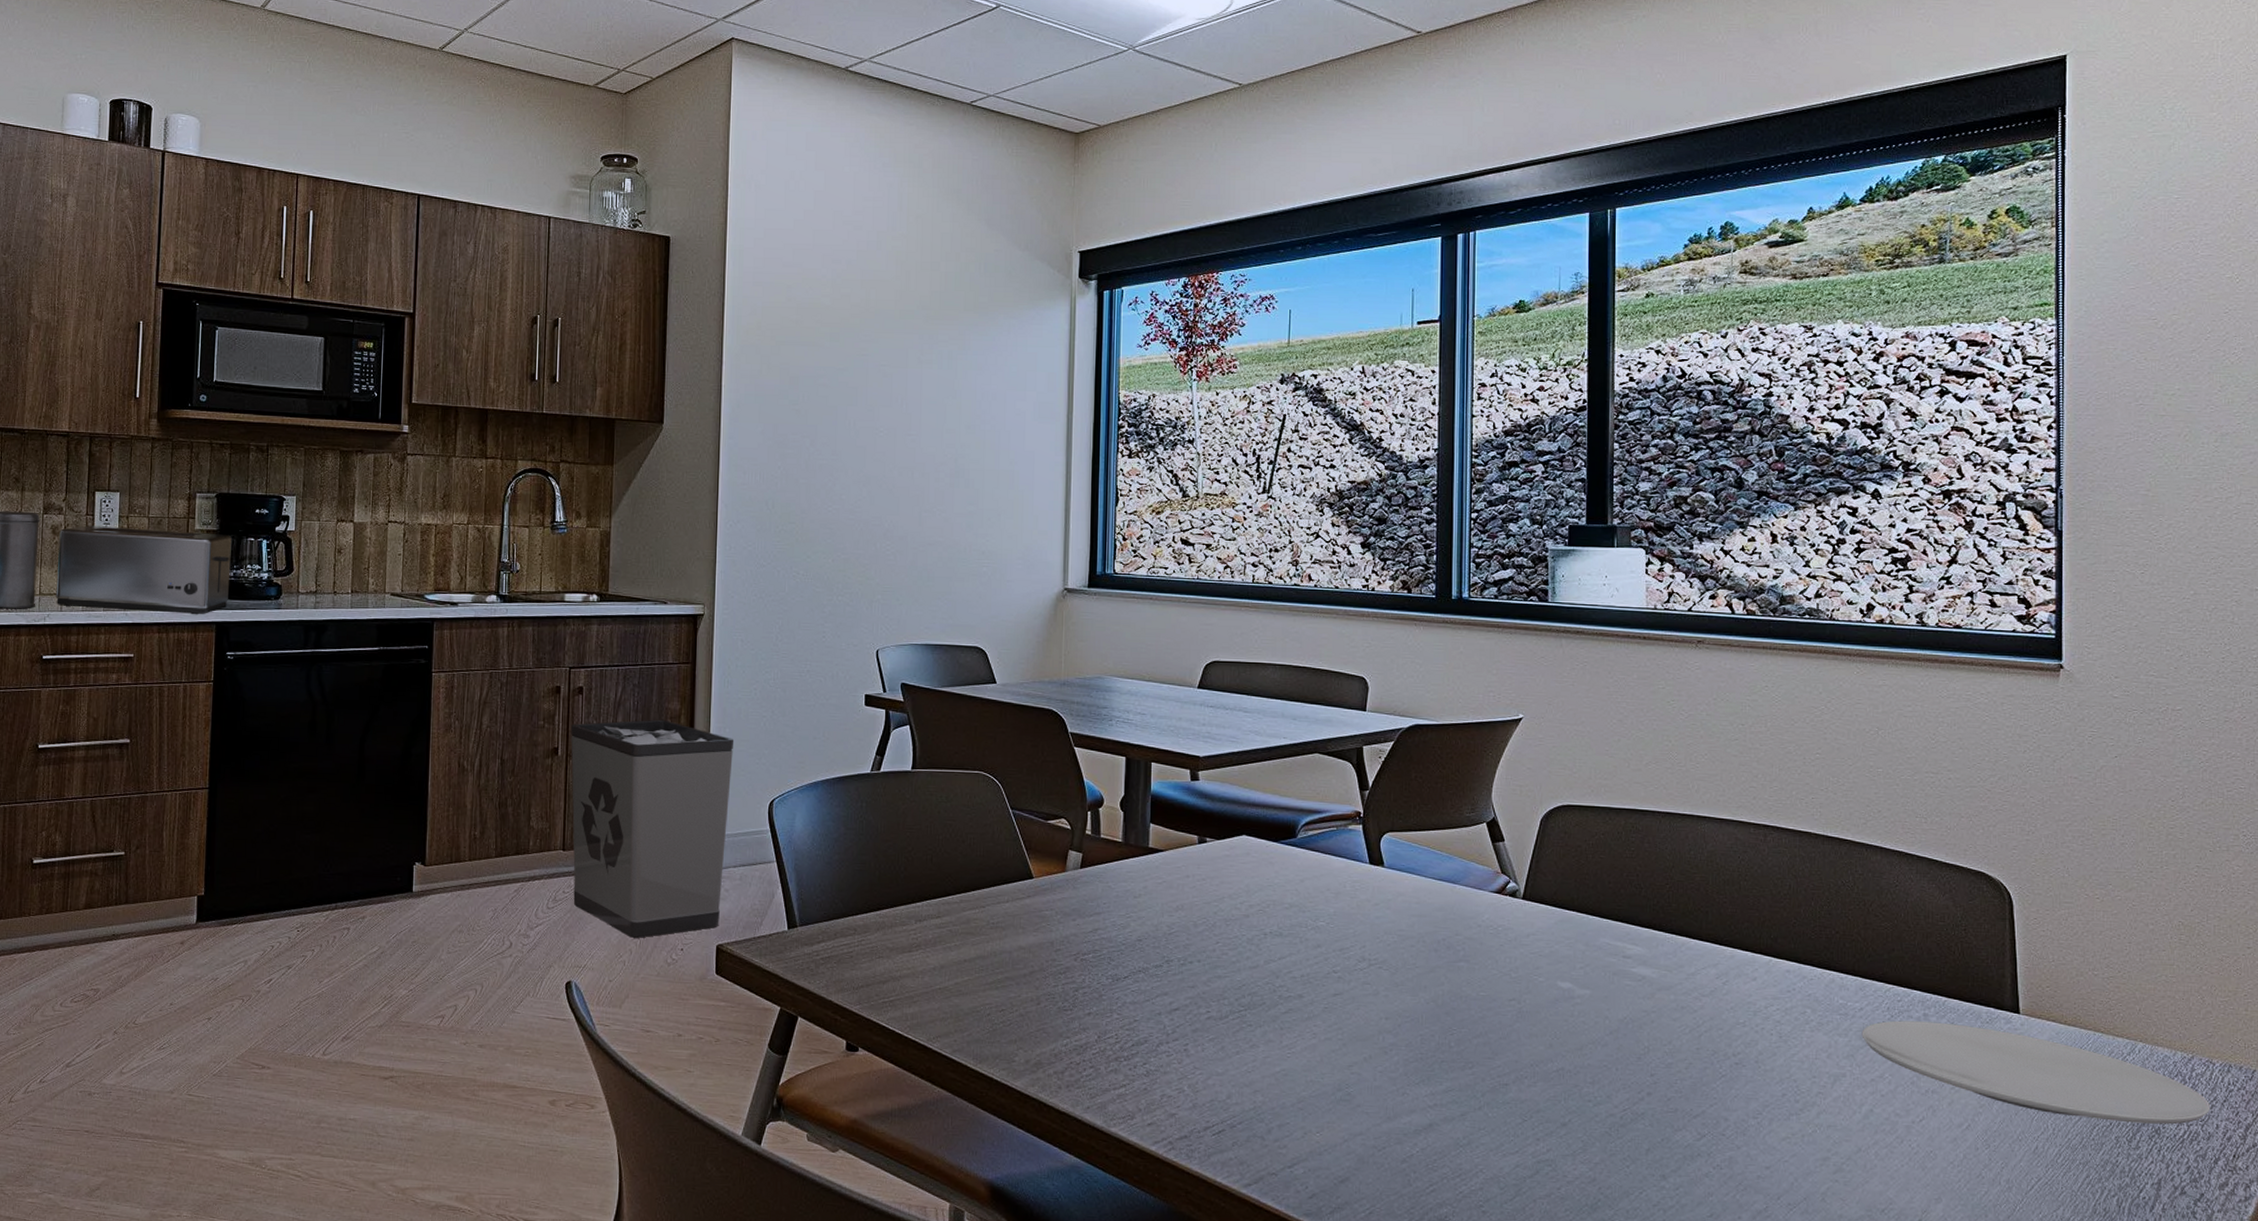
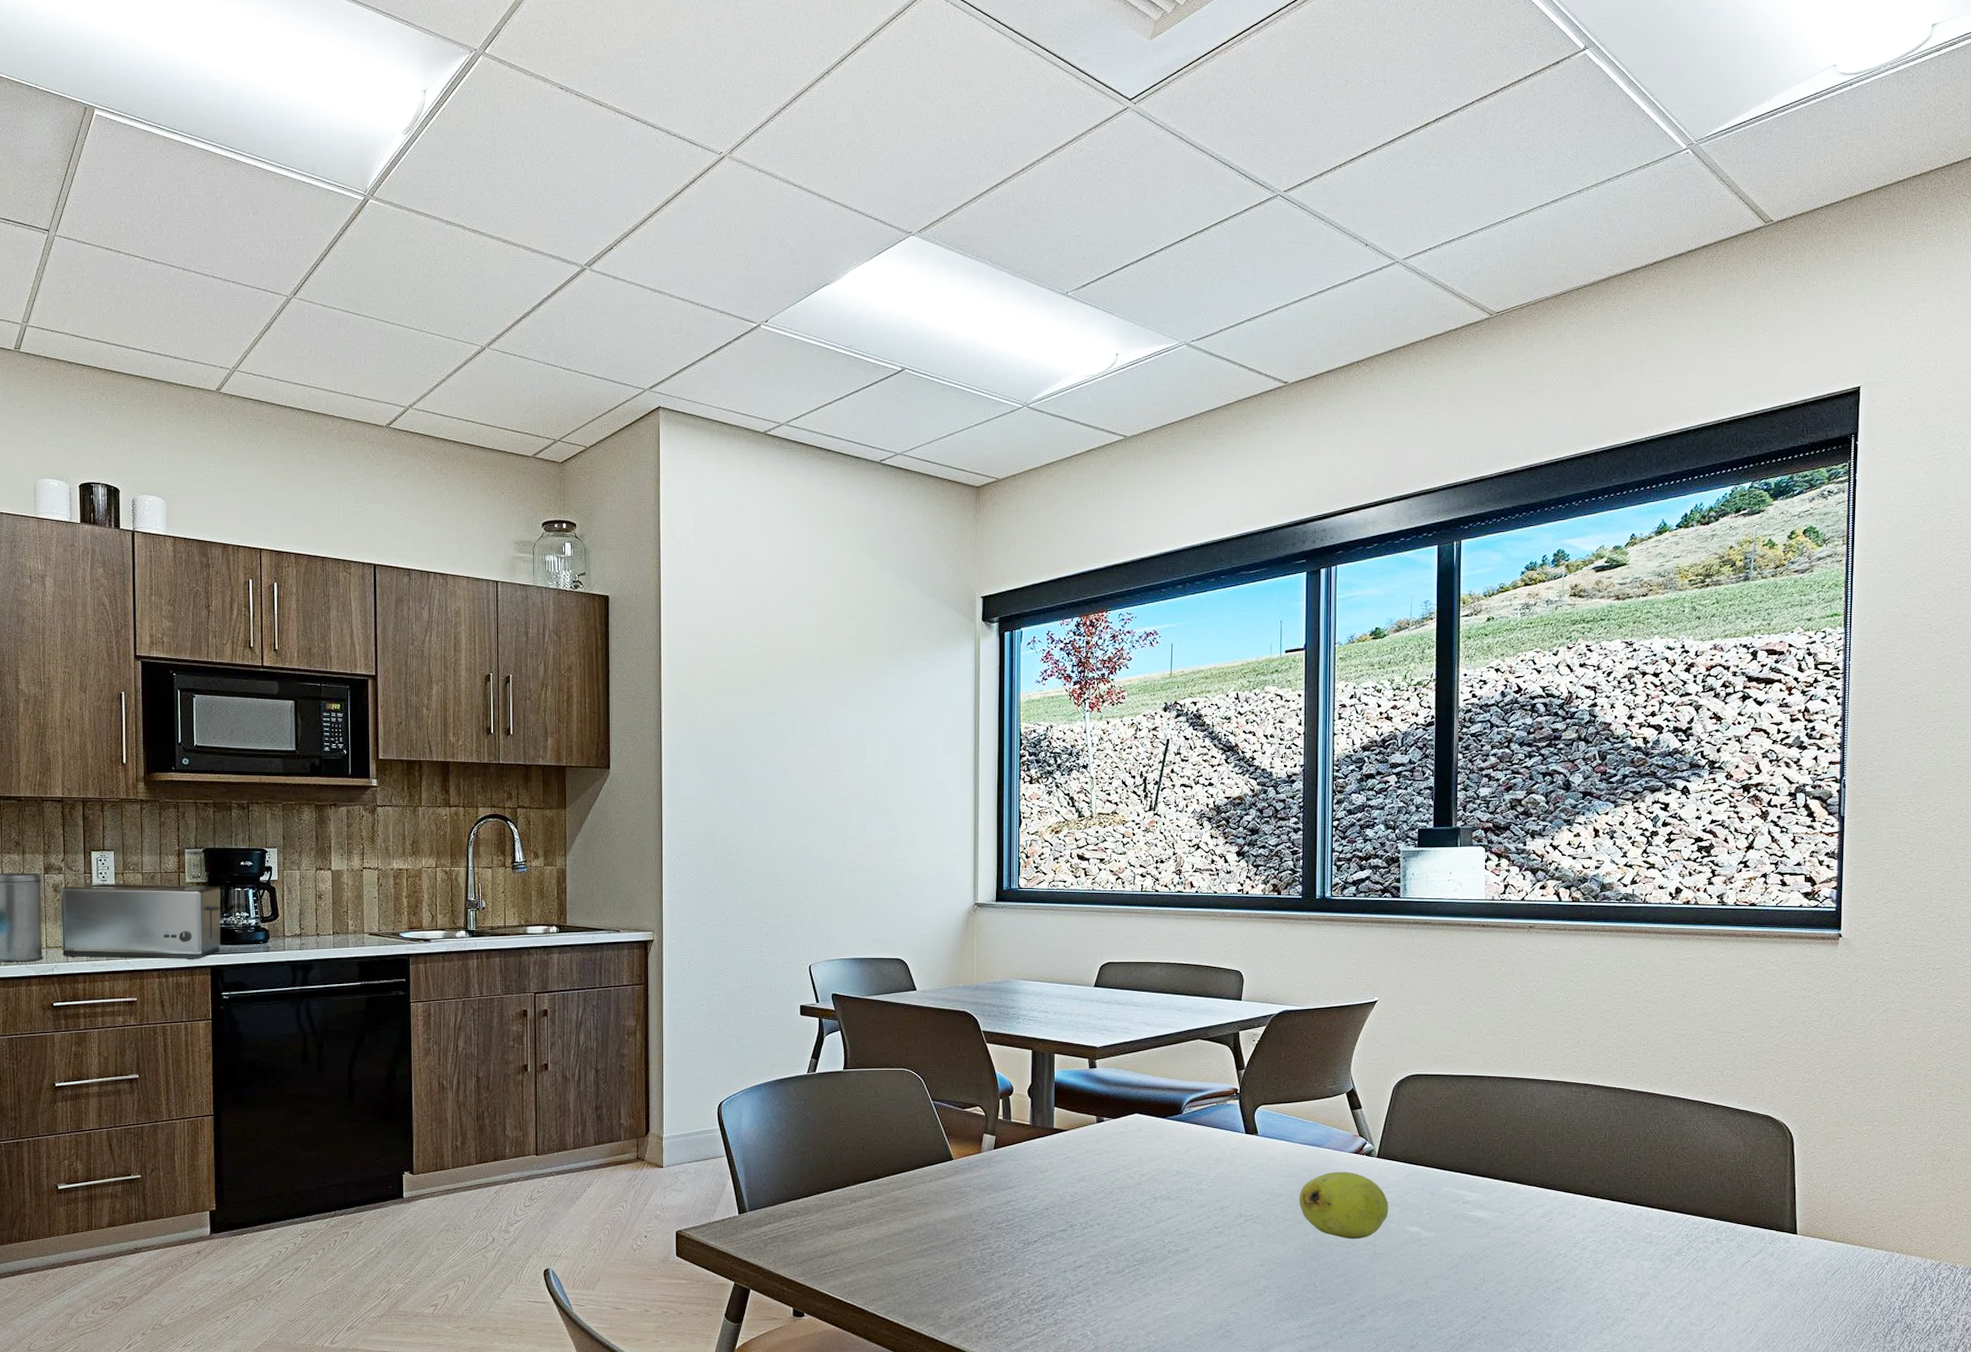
recycling bin: present [571,719,734,938] -> none [538,1035,685,1228]
fruit: none [1431,913,1536,994] -> present [1299,1171,1389,1240]
plate: present [1861,1020,2211,1125] -> none [1664,1245,1954,1321]

